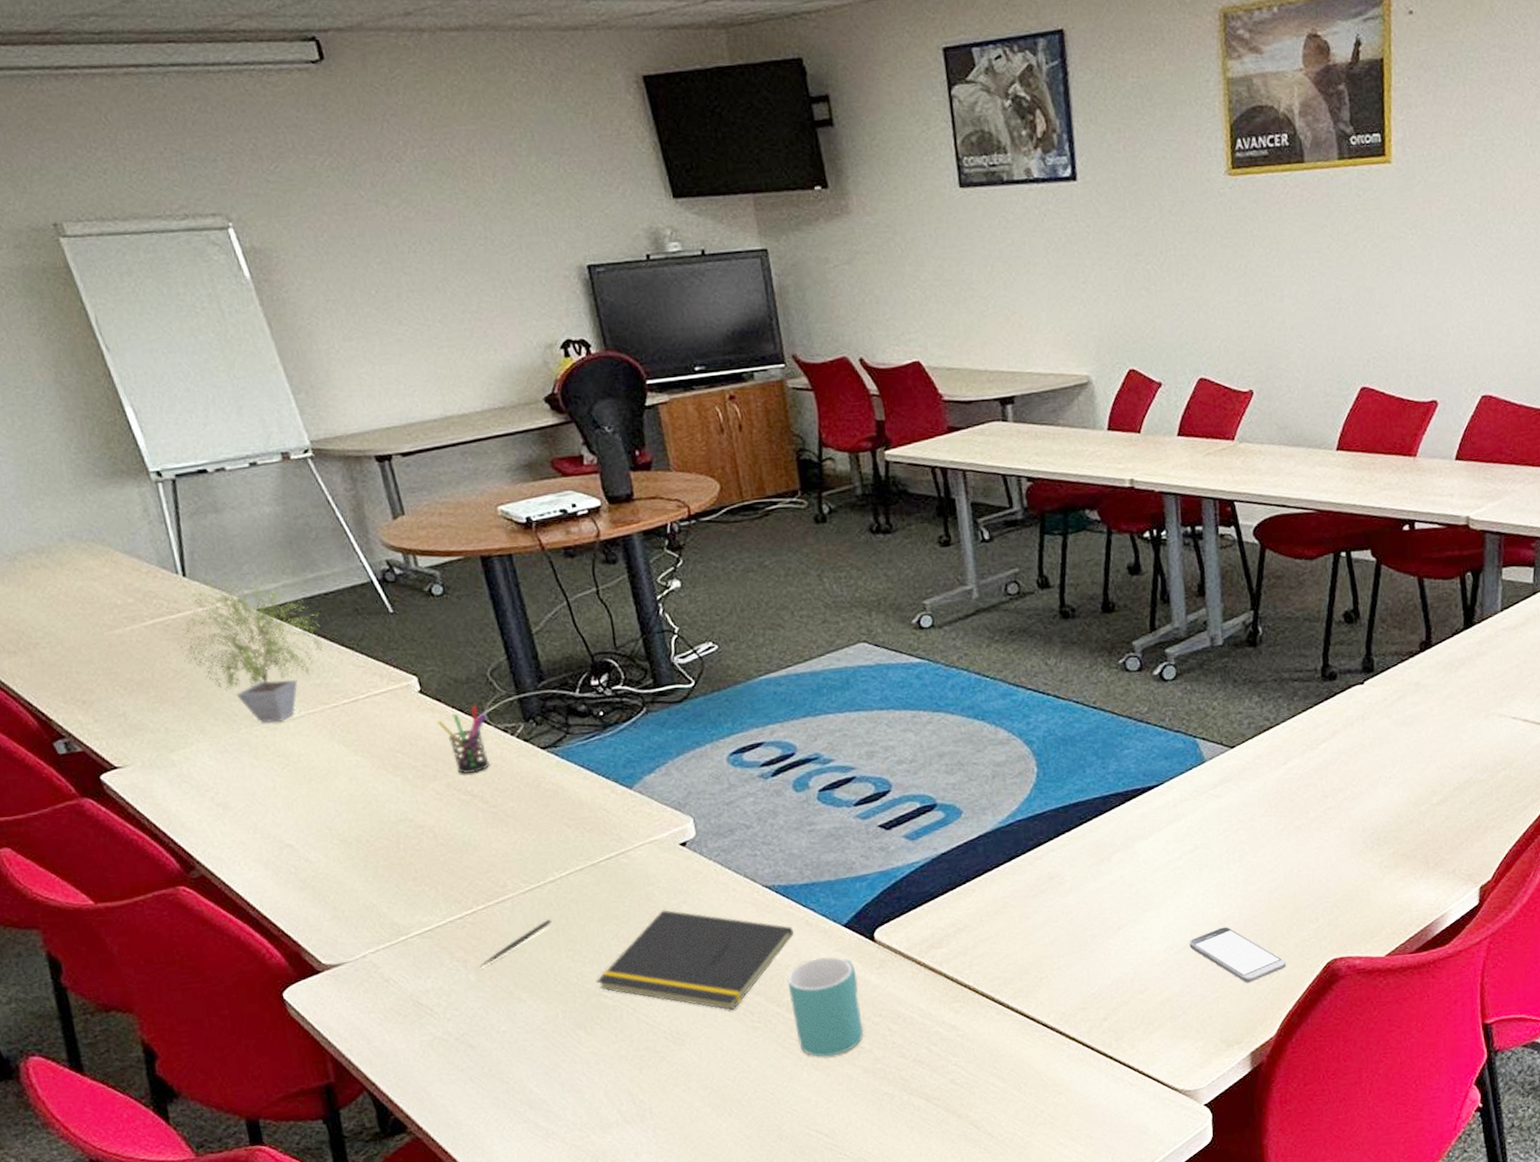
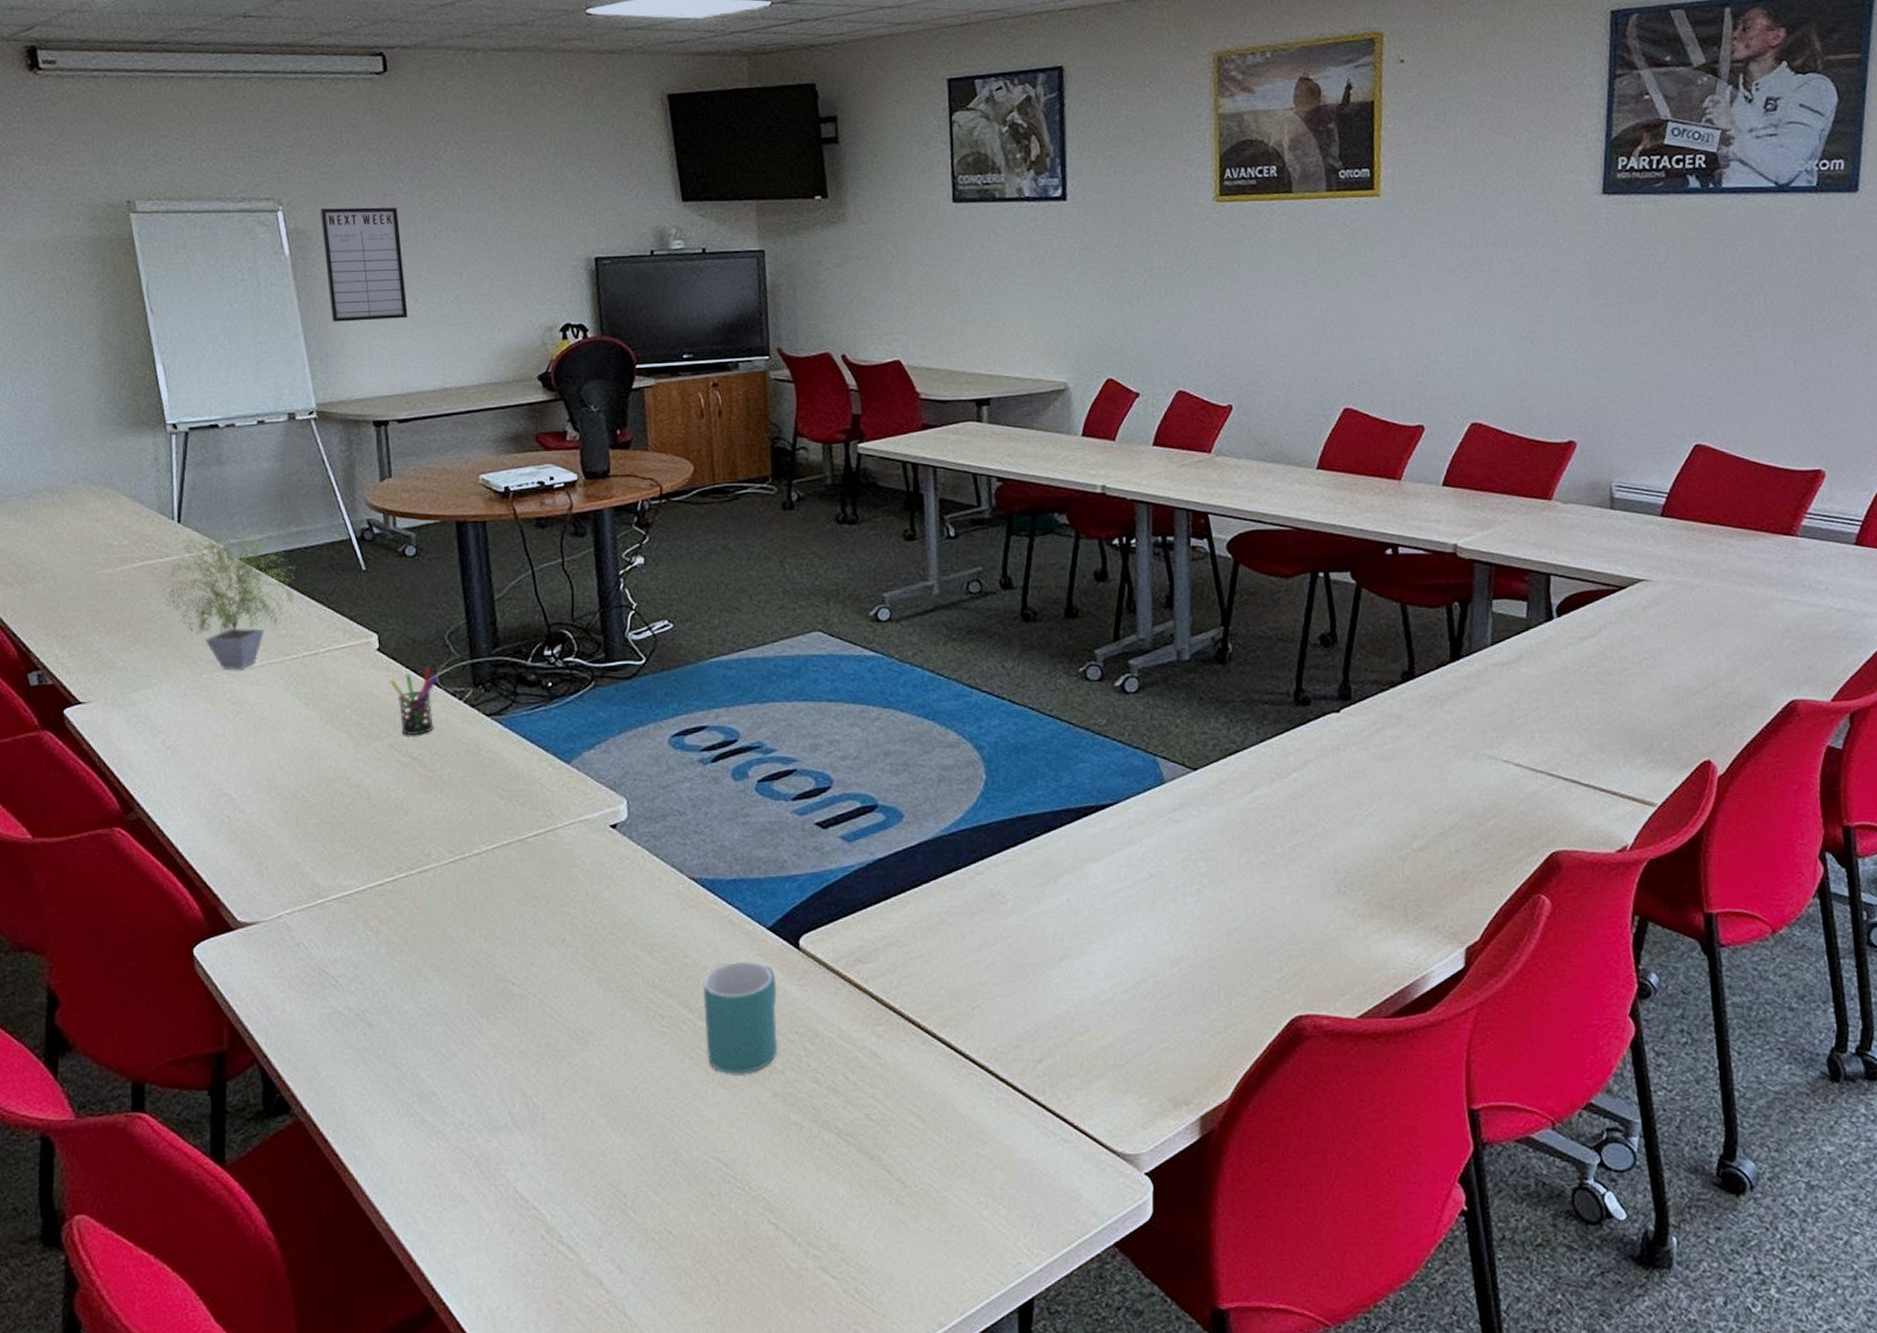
writing board: none [275,218,394,351] -> present [320,207,408,322]
pen: present [479,919,552,968] -> none [391,893,471,940]
notepad: present [596,910,794,1011] -> none [506,895,715,1012]
smartphone: present [1189,927,1286,983] -> none [1137,968,1245,1034]

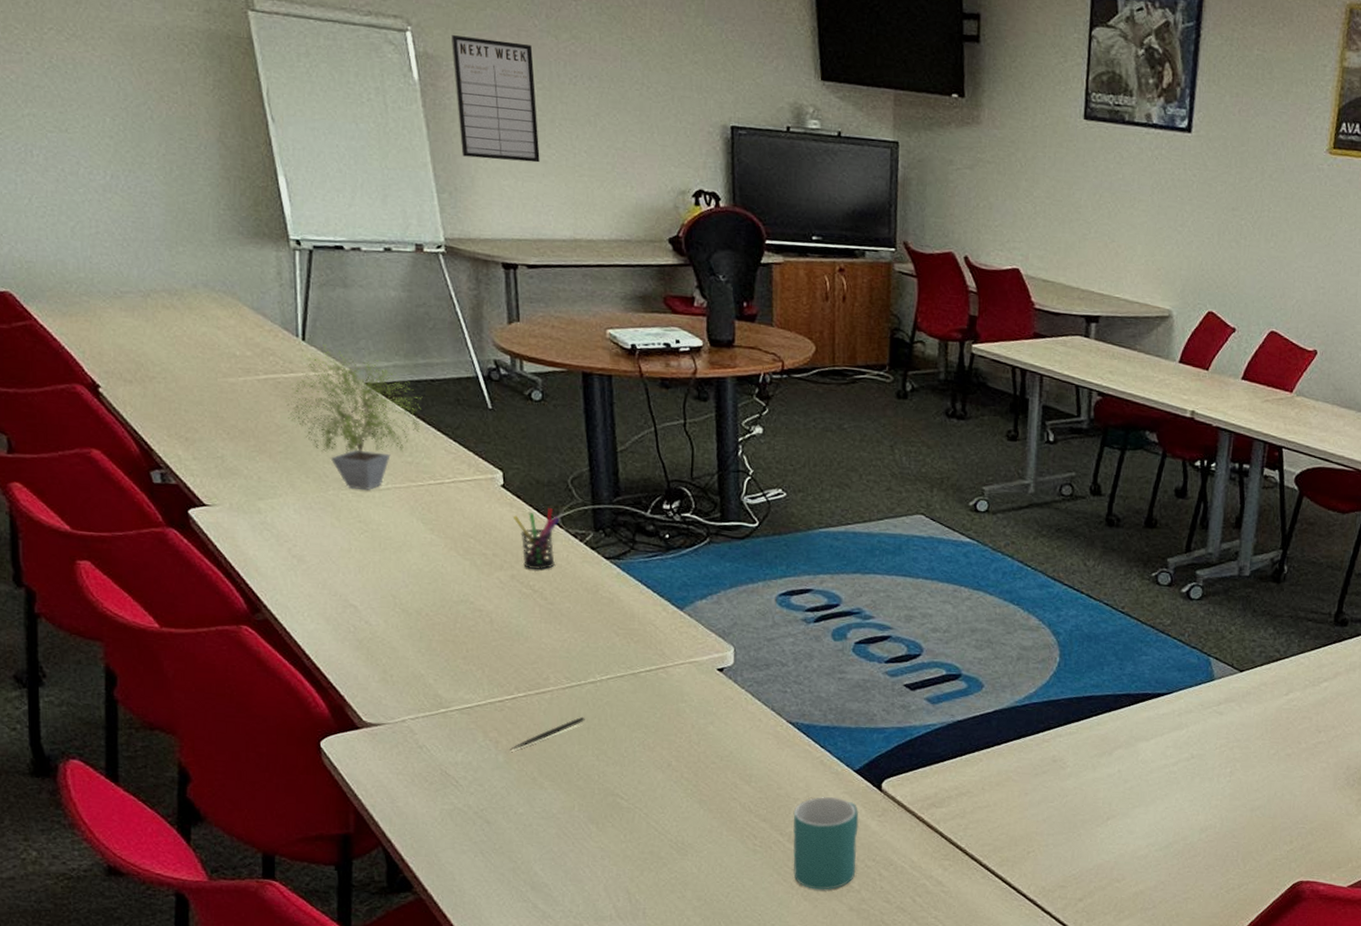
pen: none [391,893,471,940] -> present [509,716,585,751]

